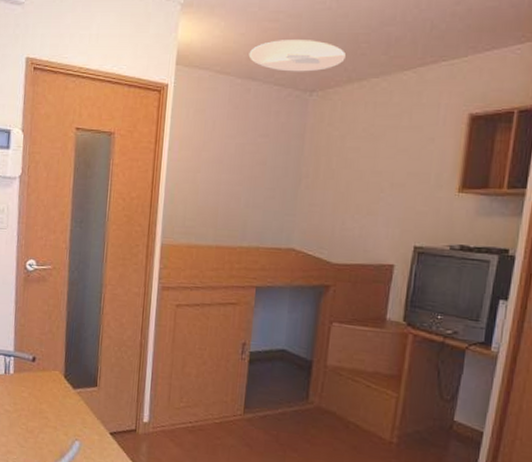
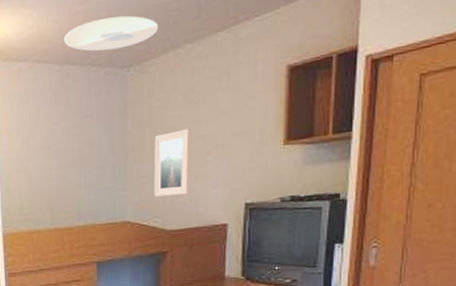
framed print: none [323,162,367,229] -> present [154,129,191,197]

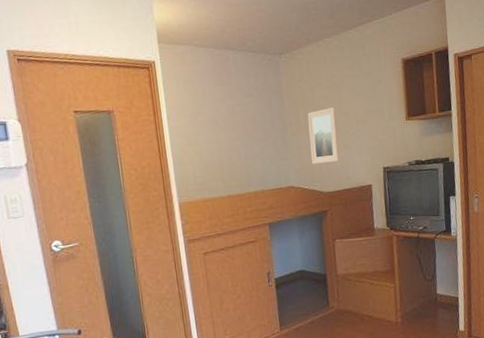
ceiling light: present [63,15,158,52] -> none [221,11,301,40]

